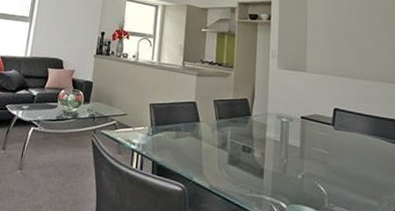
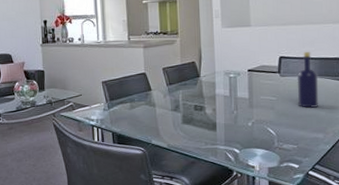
bottle: none [352,107,374,170] -> present [298,51,319,108]

